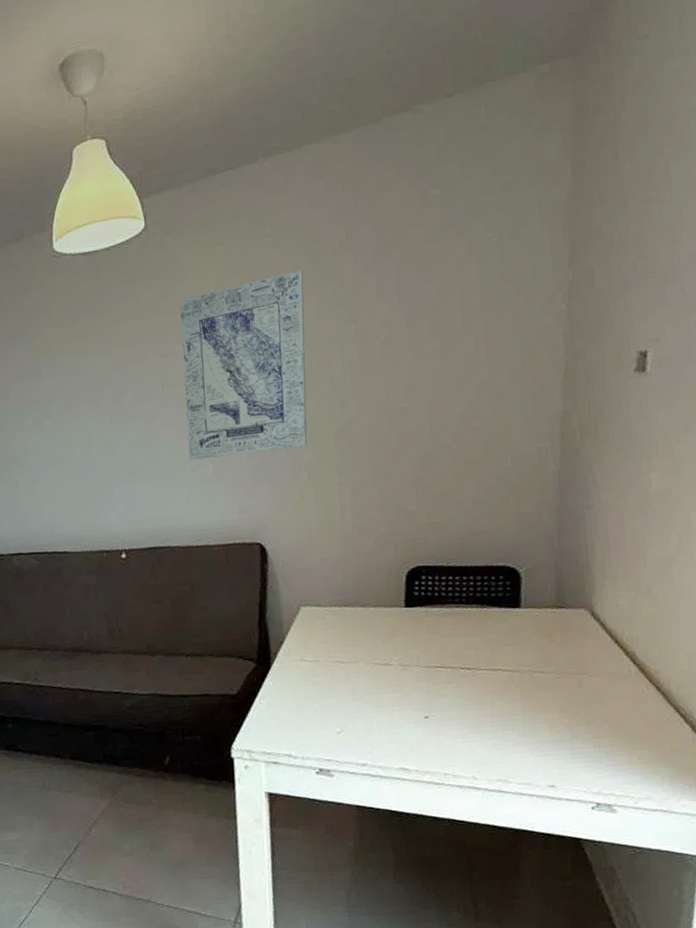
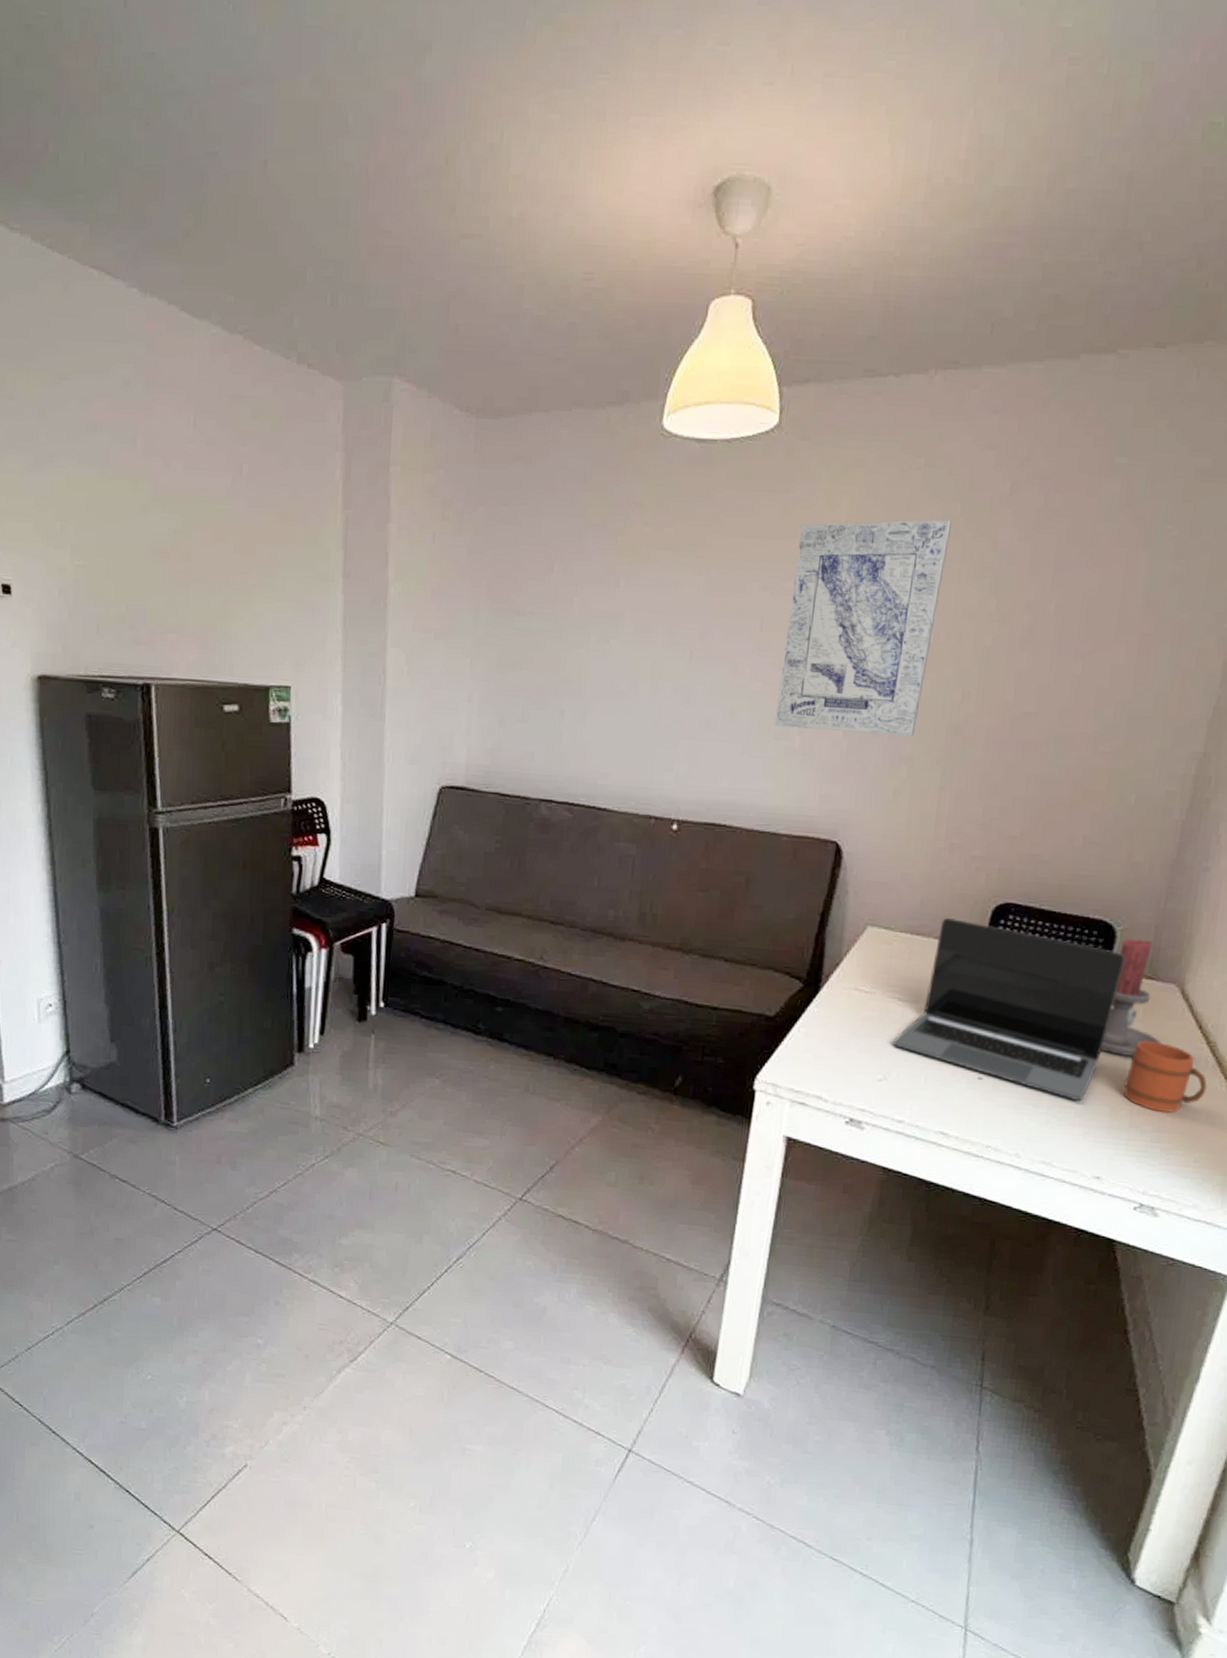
laptop: none [343,587,534,723] -> present [892,918,1126,1101]
candle holder: none [527,575,584,678] -> present [1100,938,1162,1056]
mug: none [557,660,635,720] -> present [1124,1041,1207,1113]

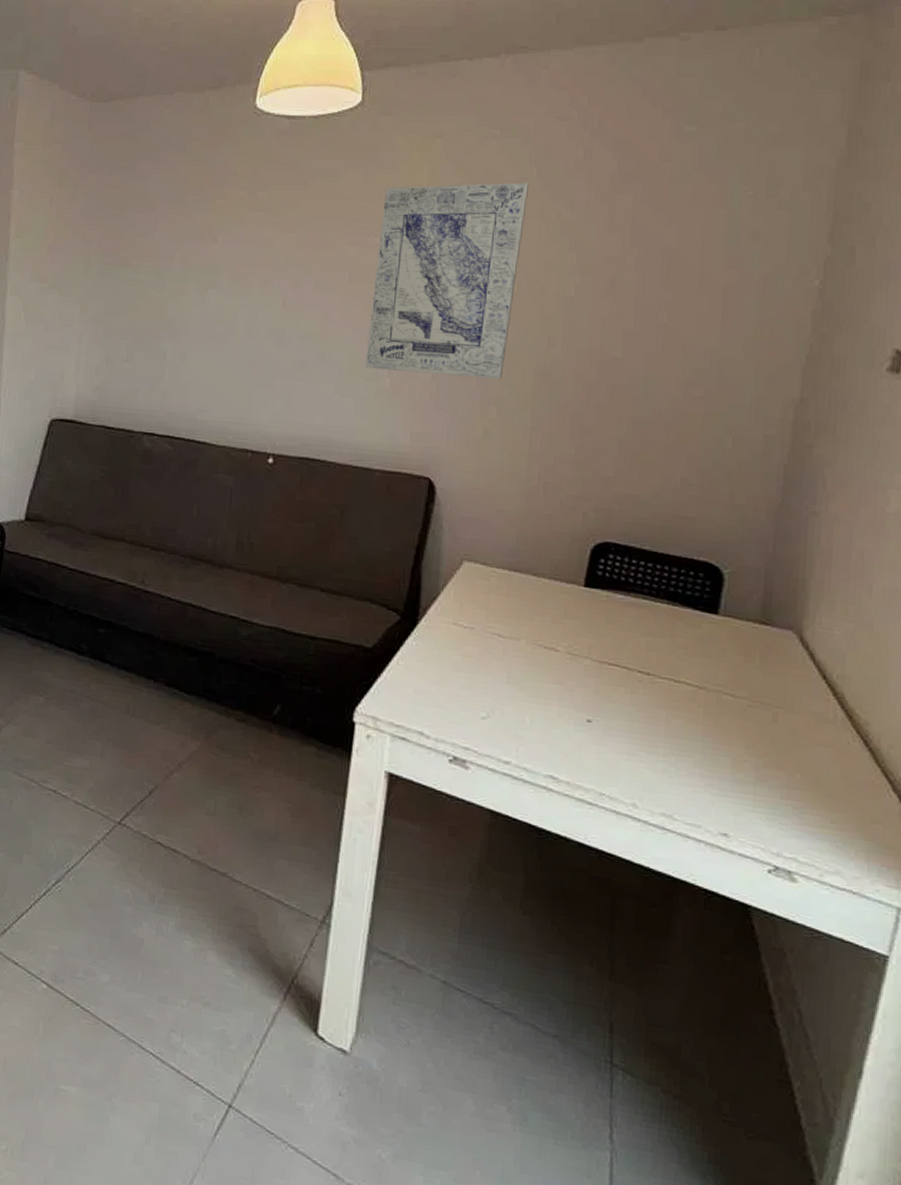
laptop: present [892,918,1126,1101] -> none [494,555,736,750]
candle holder: present [1100,938,1162,1056] -> none [716,581,783,705]
mug: present [1124,1041,1207,1113] -> none [745,689,838,768]

